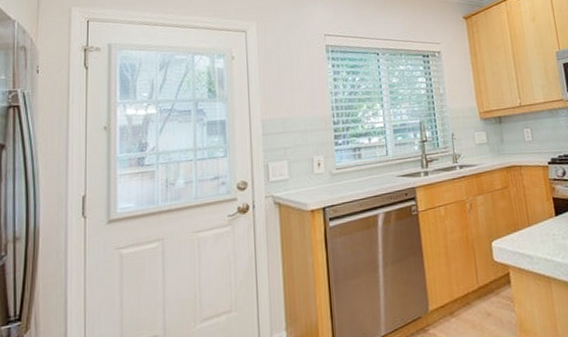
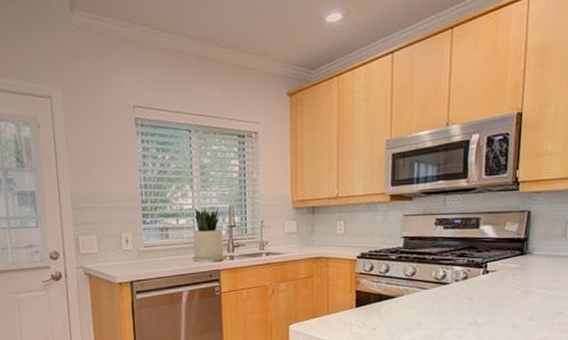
planter: none [385,124,421,181] -> present [191,208,226,263]

